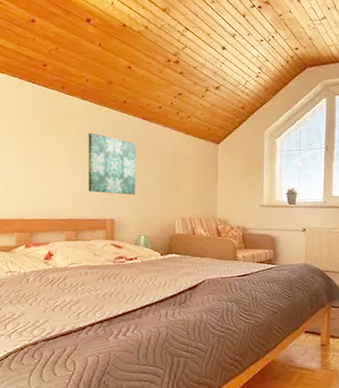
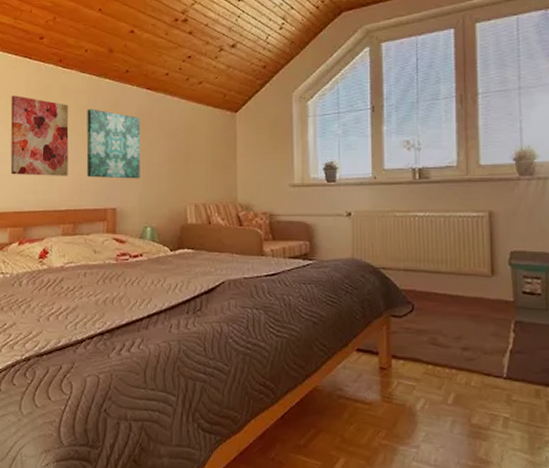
wall art: none [16,115,71,190] -> present [10,95,69,176]

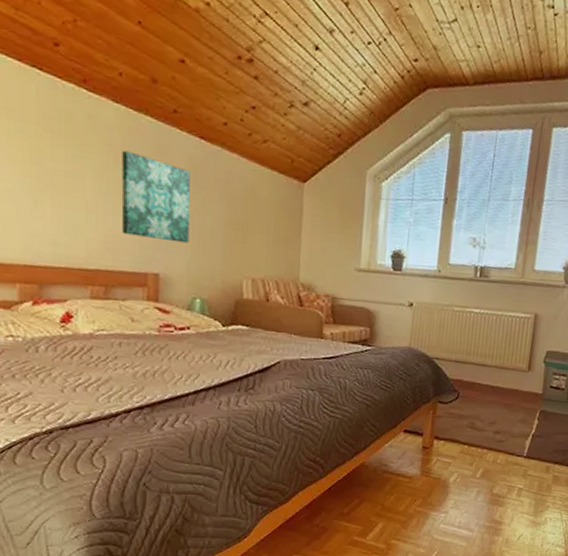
wall art: present [10,95,69,176] -> none [14,115,98,230]

